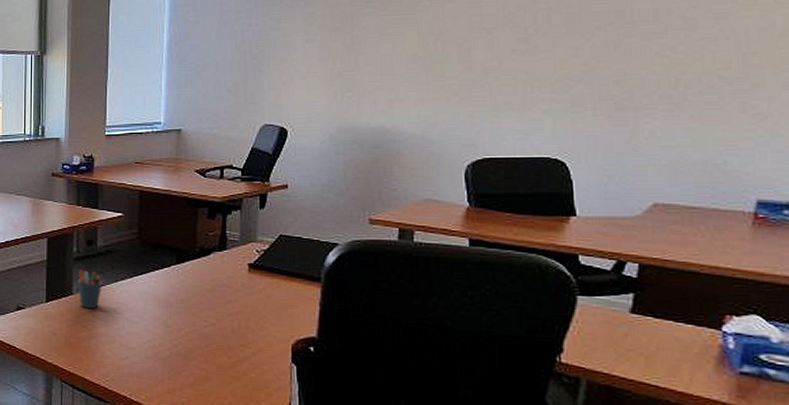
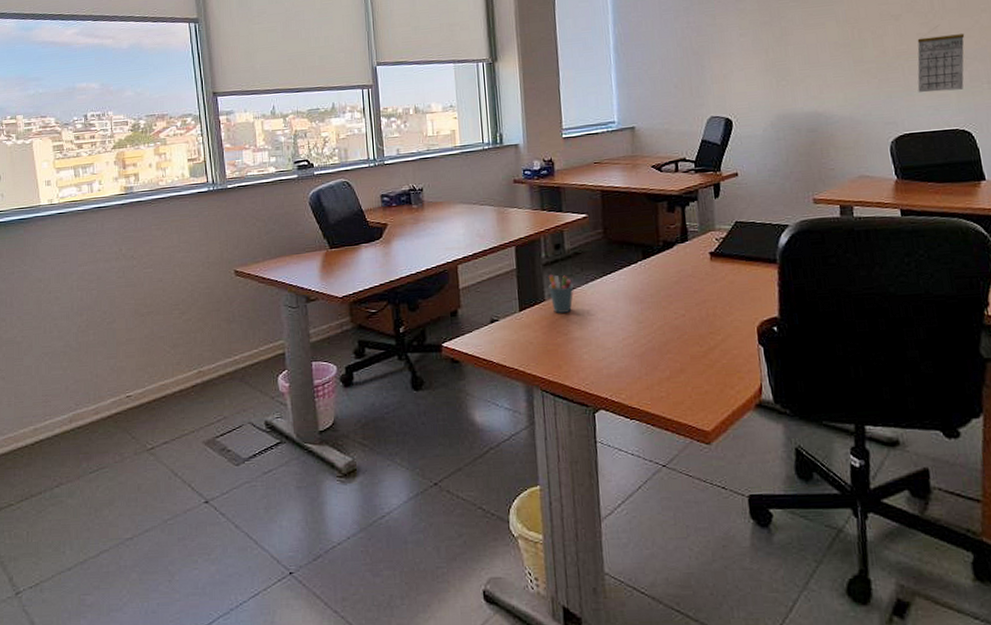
calendar: none [506,42,571,115] -> present [917,26,965,93]

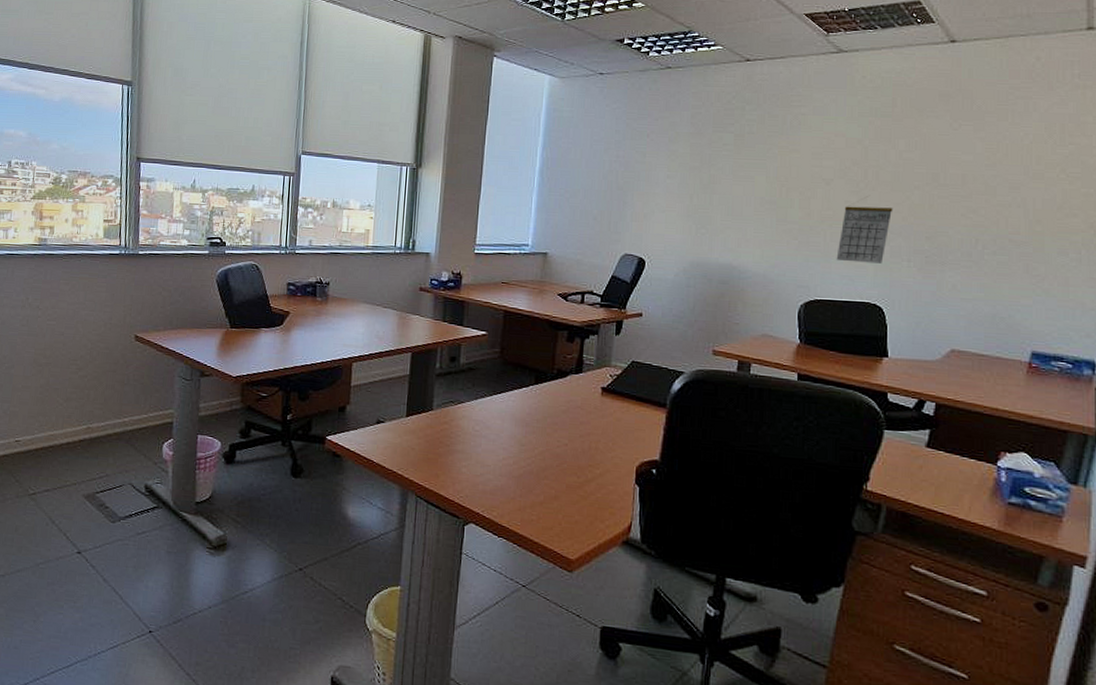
pen holder: present [548,275,574,313] -> none [438,386,463,425]

